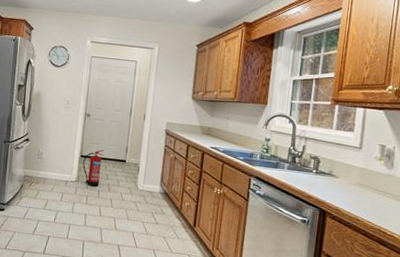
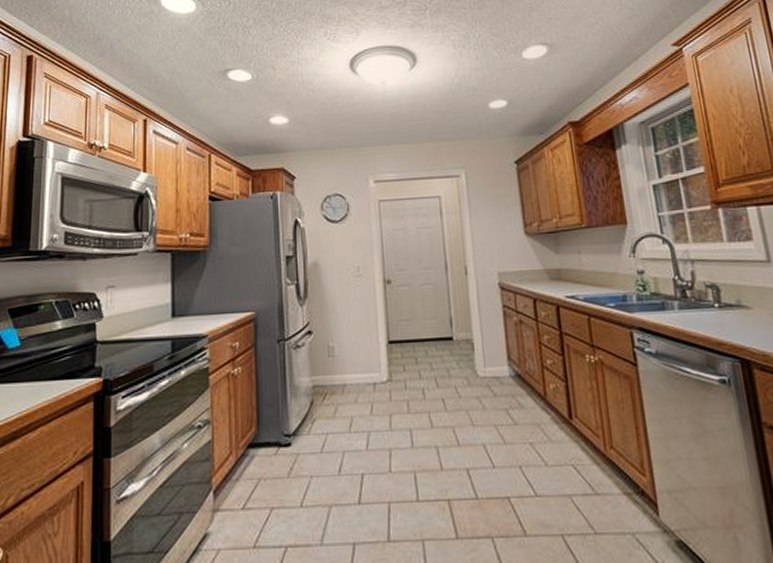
fire extinguisher: present [82,150,104,188] -> none [393,328,422,386]

